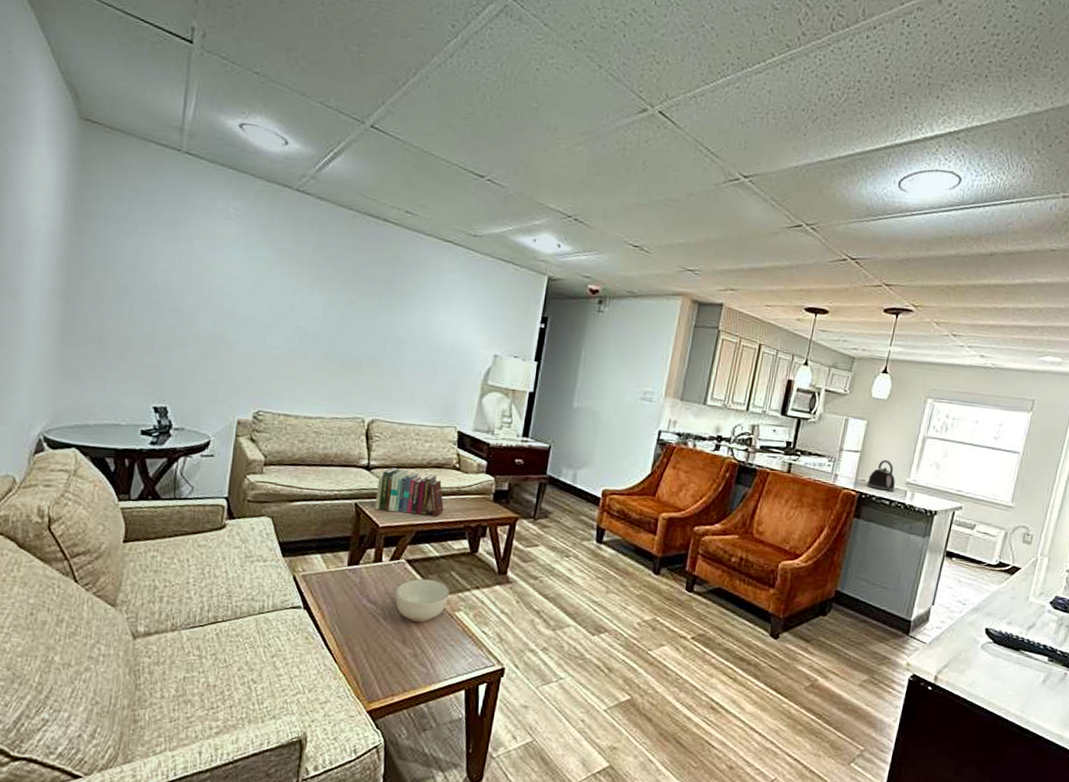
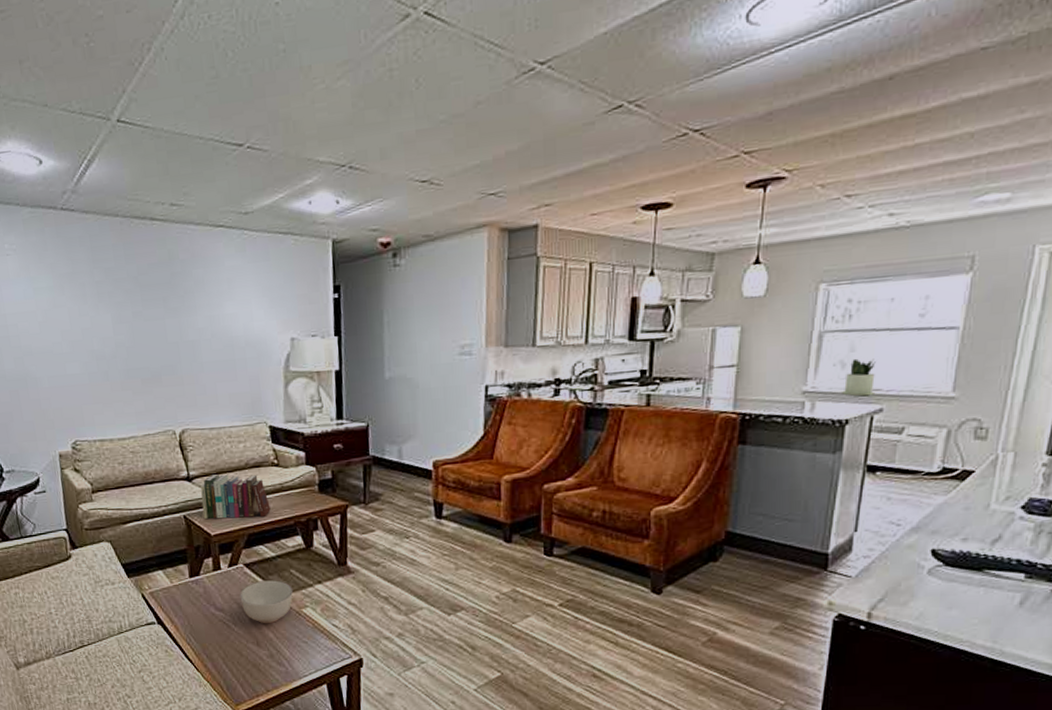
kettle: present [866,460,895,493] -> none [749,370,788,408]
planter: none [934,463,961,495] -> present [842,358,876,397]

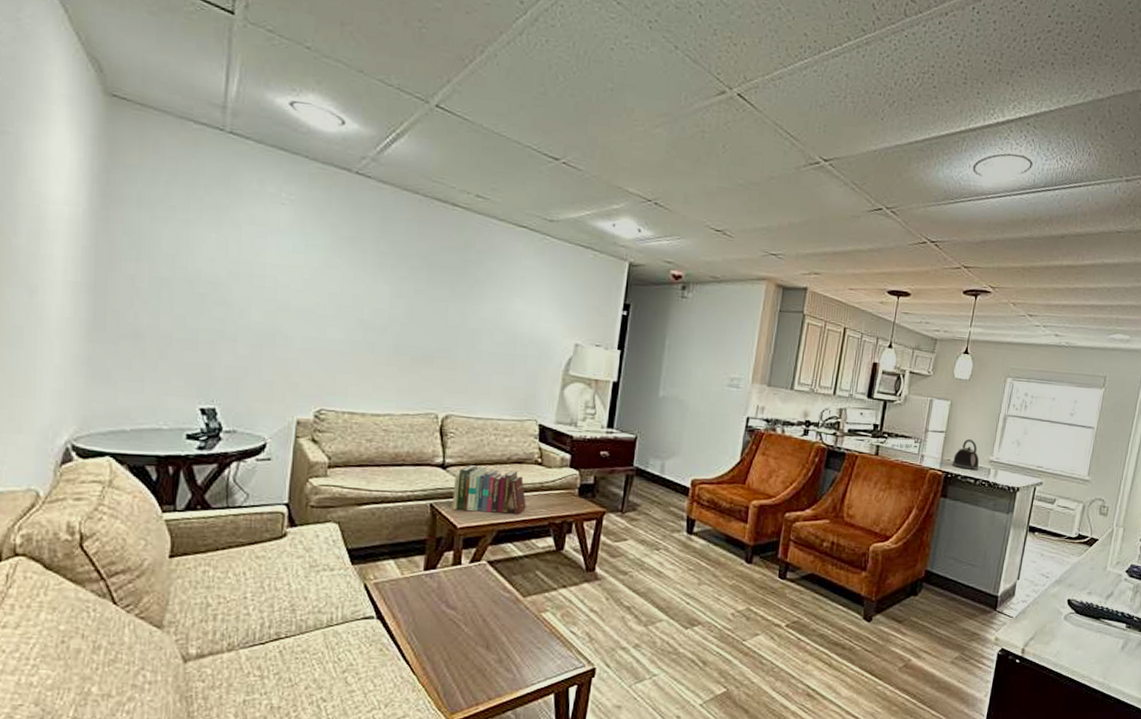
bowl: present [239,580,294,624] -> none [476,580,536,627]
kettle: none [749,370,788,408] -> present [952,439,979,471]
planter: present [842,358,876,397] -> none [1016,440,1040,471]

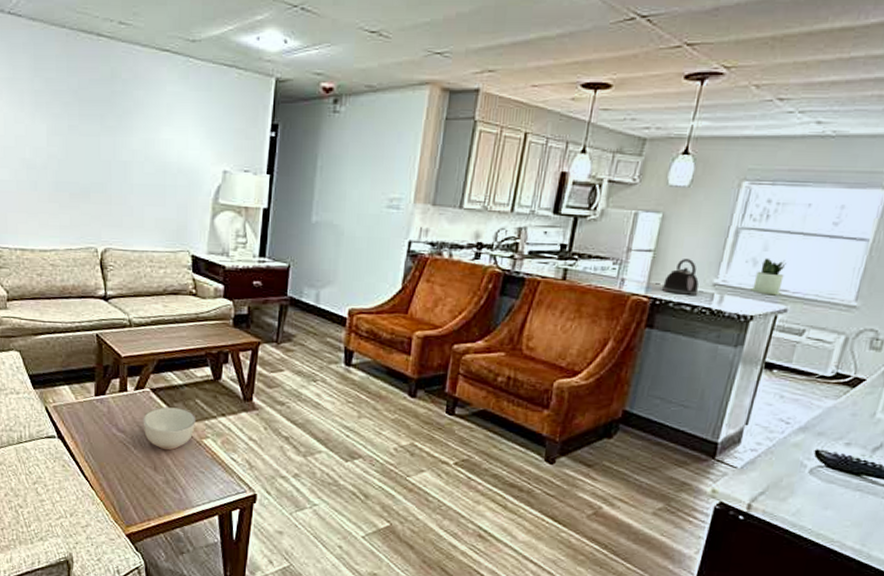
books: present [452,464,526,515] -> none [115,295,183,345]
bowl: none [476,580,536,627] -> present [143,407,197,451]
planter: none [1016,440,1040,471] -> present [750,258,786,296]

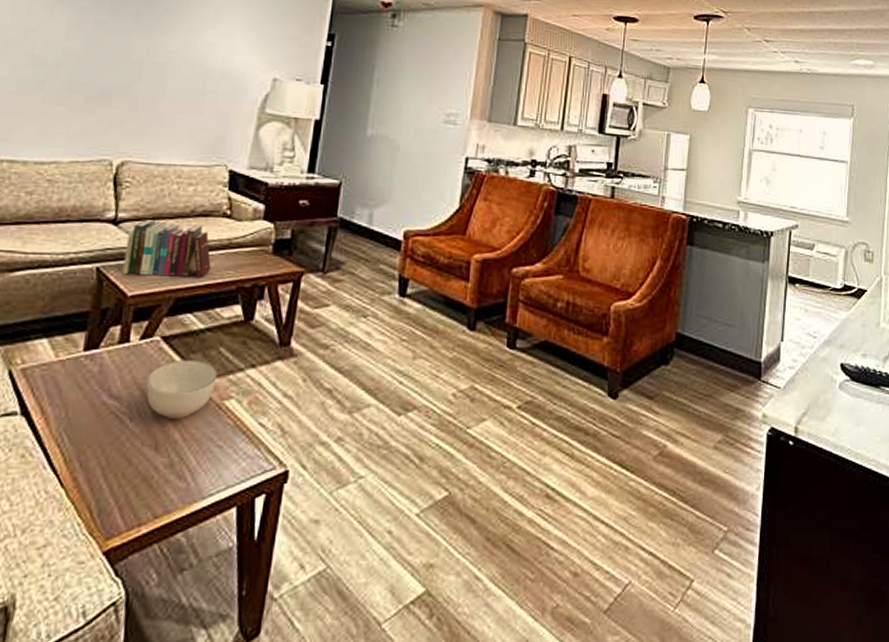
books: none [115,295,183,345] -> present [122,218,211,279]
kettle: present [661,259,699,297] -> none [696,178,727,214]
planter: present [750,258,786,296] -> none [767,177,792,212]

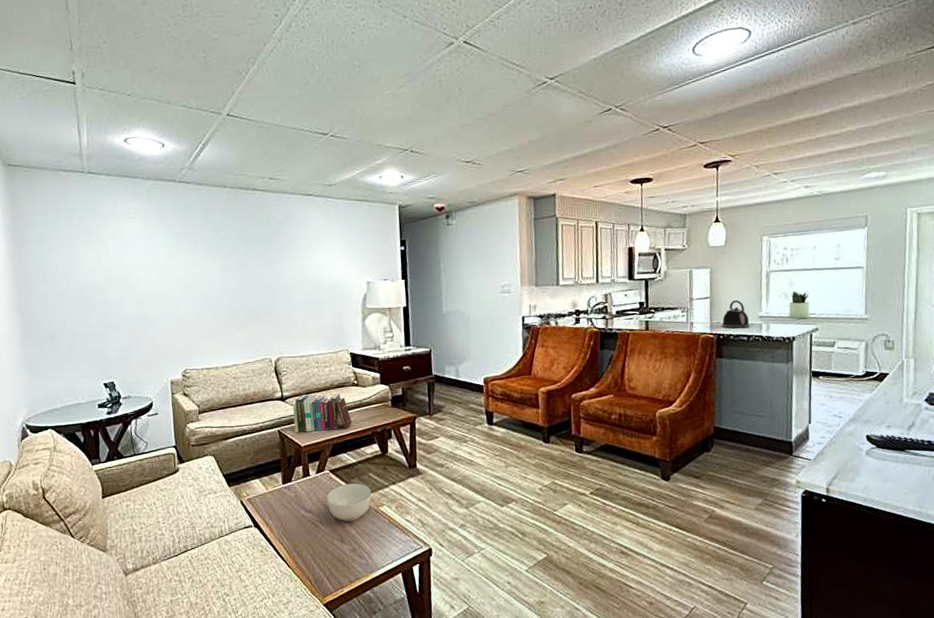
kettle: none [696,178,727,214] -> present [721,300,750,329]
planter: none [767,177,792,212] -> present [788,291,812,320]

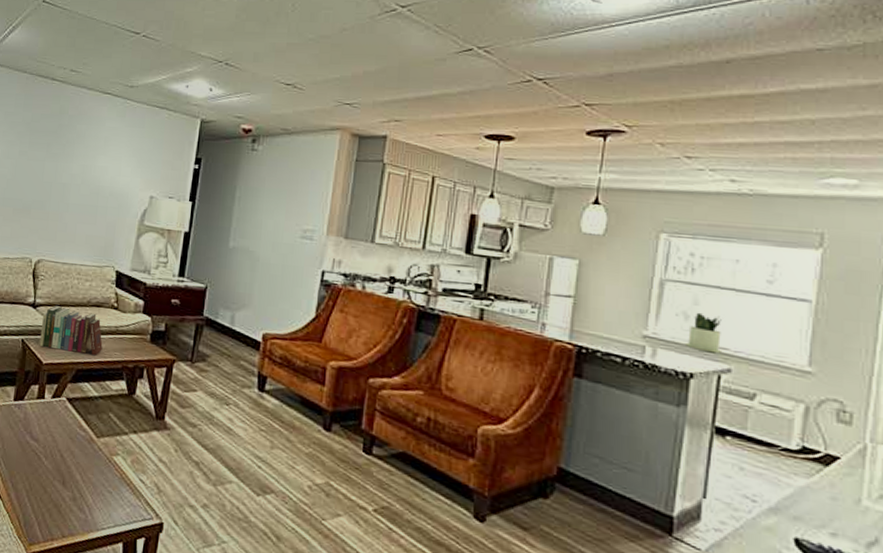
bowl: present [326,483,372,522] -> none [56,418,109,465]
kettle: present [721,300,750,329] -> none [586,307,628,348]

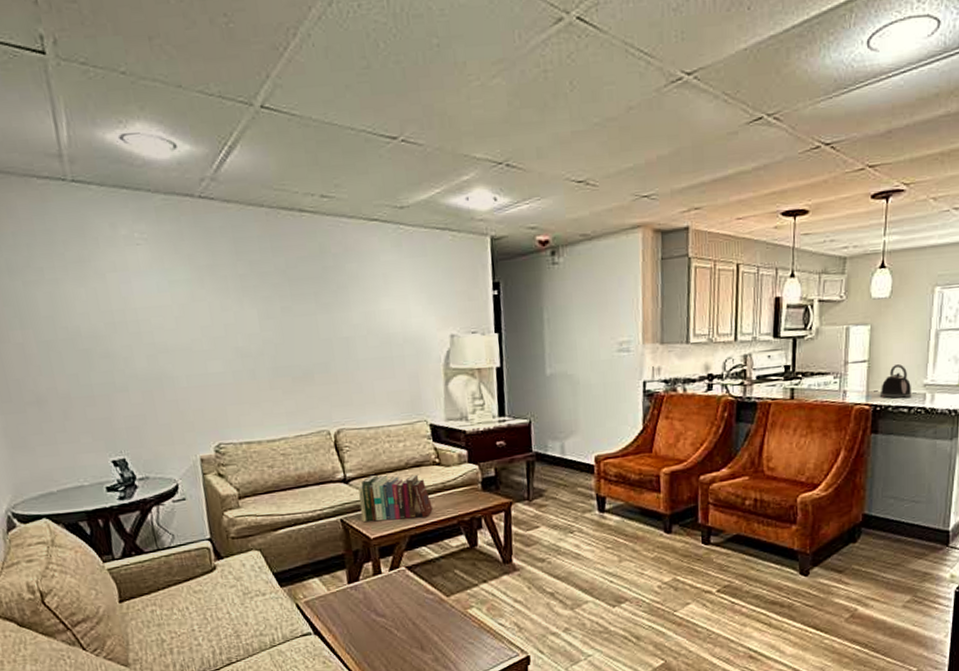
kettle: none [586,307,628,348] -> present [879,364,912,400]

